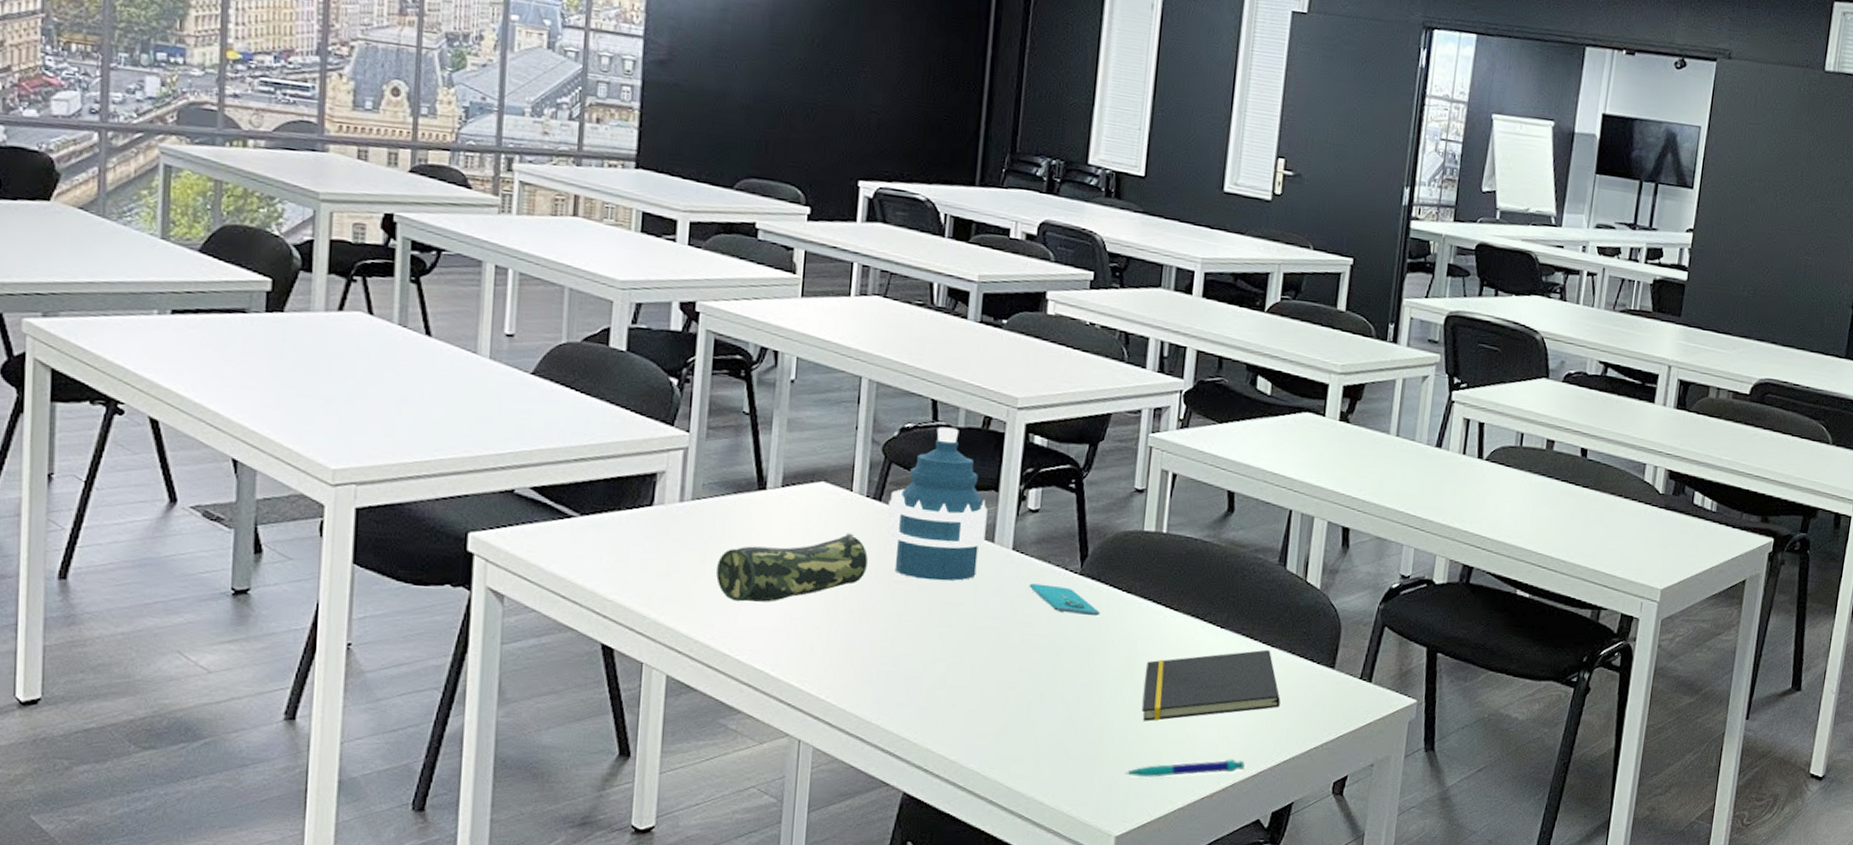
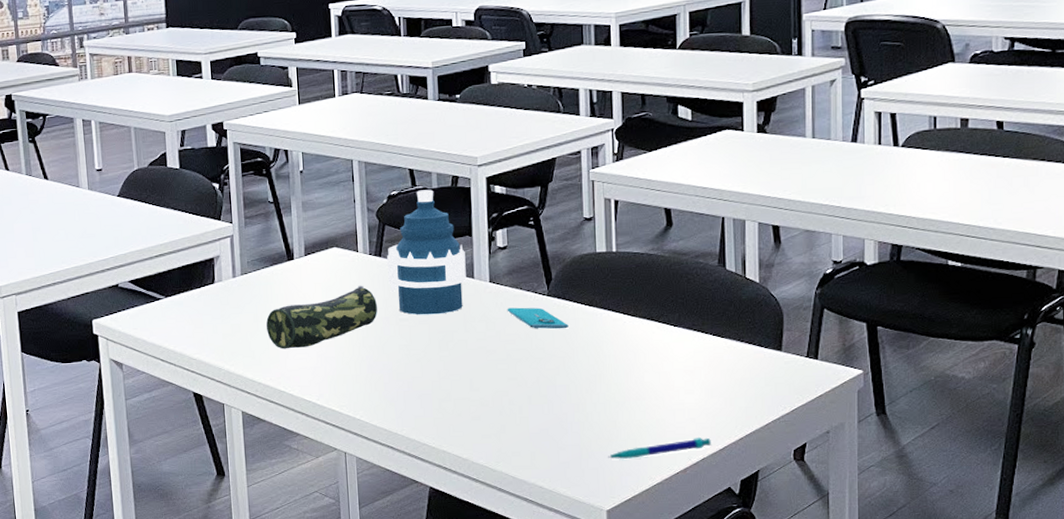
notepad: present [1143,649,1280,722] -> none [614,340,736,412]

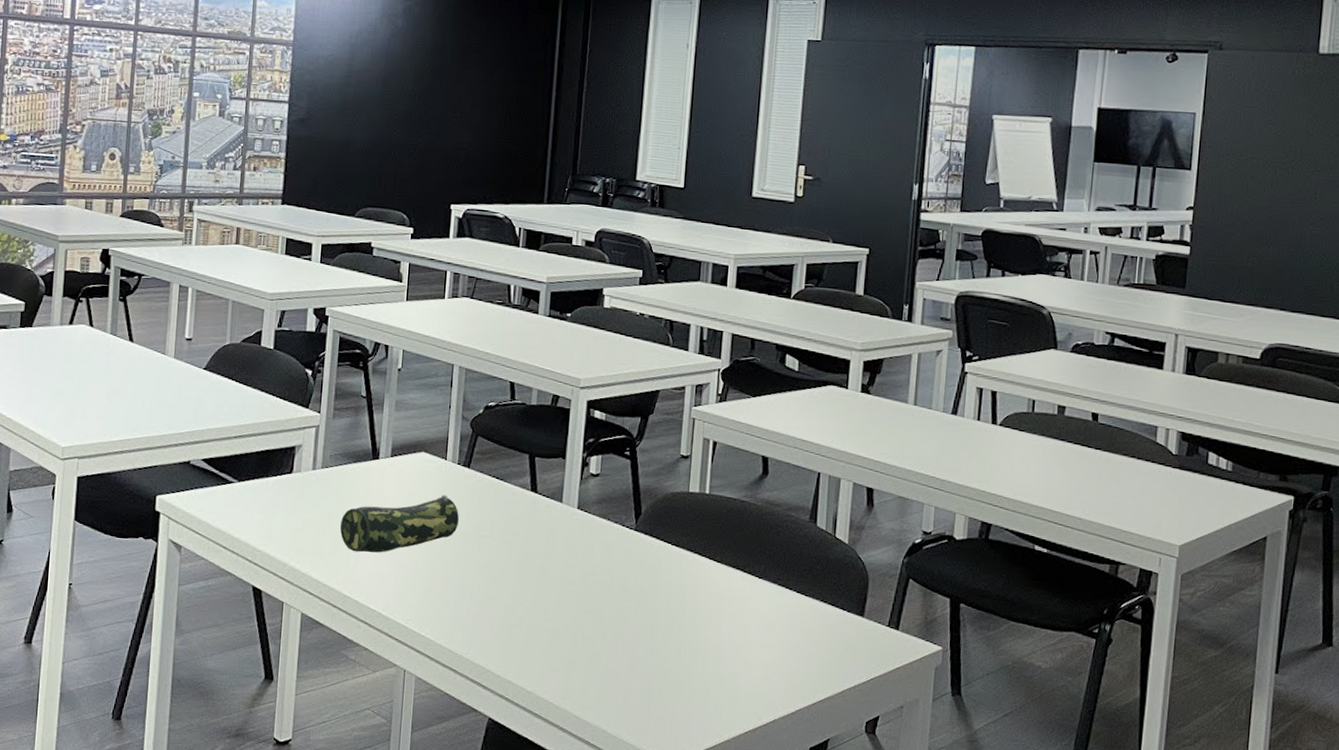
water bottle: present [387,189,466,315] -> none [474,404,556,536]
smartphone: present [507,307,569,329] -> none [591,538,653,567]
pen: present [608,438,711,460] -> none [677,697,784,712]

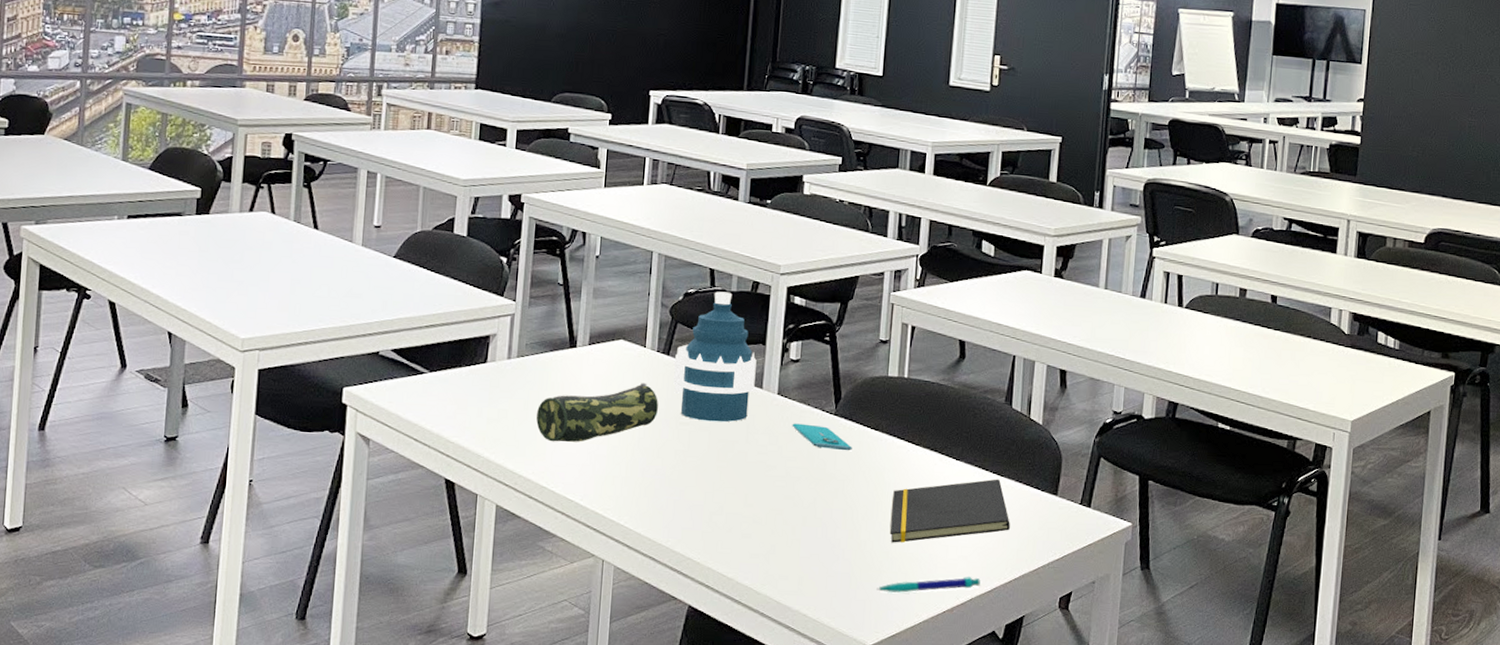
water bottle: none [474,404,556,536] -> present [673,291,757,422]
smartphone: none [591,538,653,567] -> present [792,423,852,451]
pen: none [677,697,784,712] -> present [877,577,980,594]
notepad: none [691,598,815,661] -> present [890,479,1010,543]

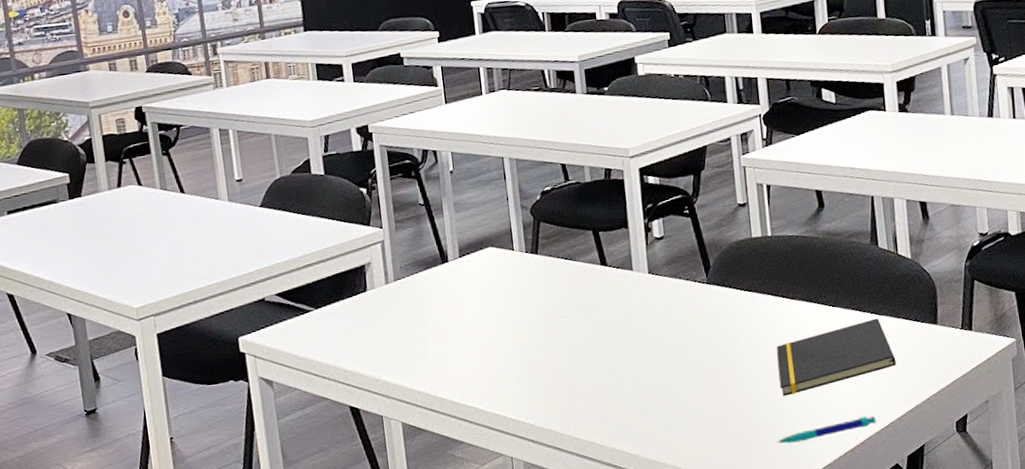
pencil case: present [536,382,658,442] -> none [423,284,537,355]
water bottle: present [673,291,757,422] -> none [544,183,625,311]
smartphone: present [792,423,852,451] -> none [667,296,730,318]

